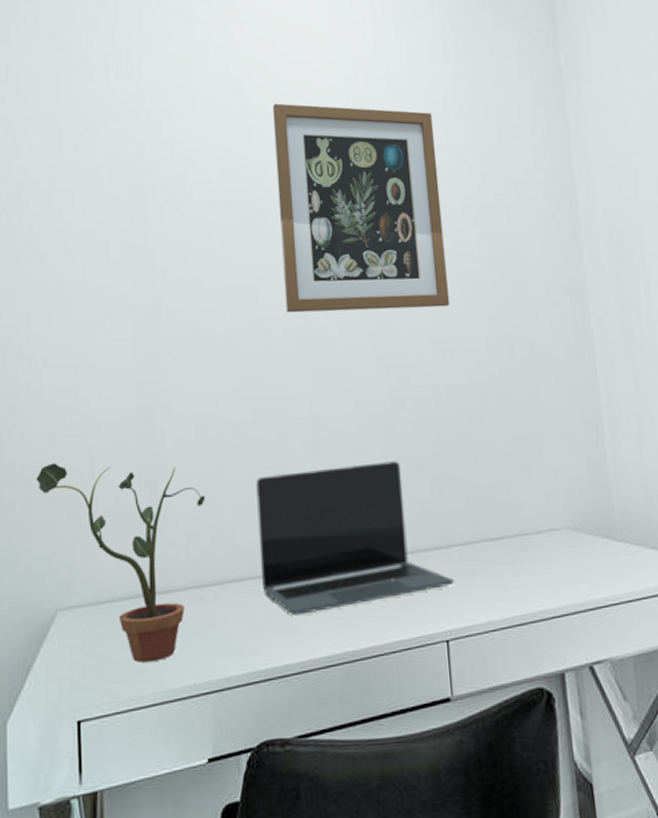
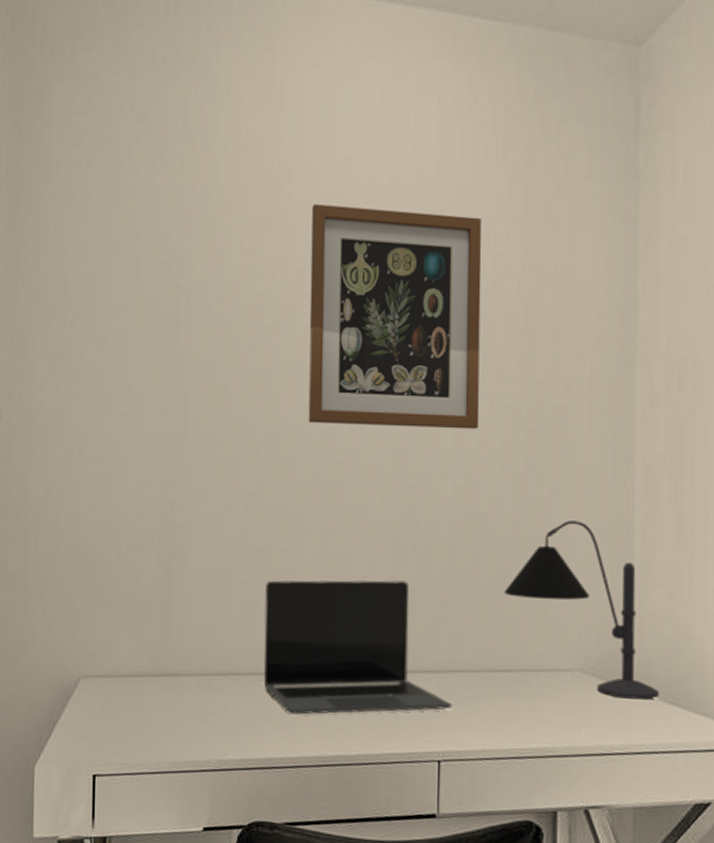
potted plant: present [36,463,205,663] -> none [68,545,217,735]
desk lamp: none [490,384,641,550] -> present [504,521,659,700]

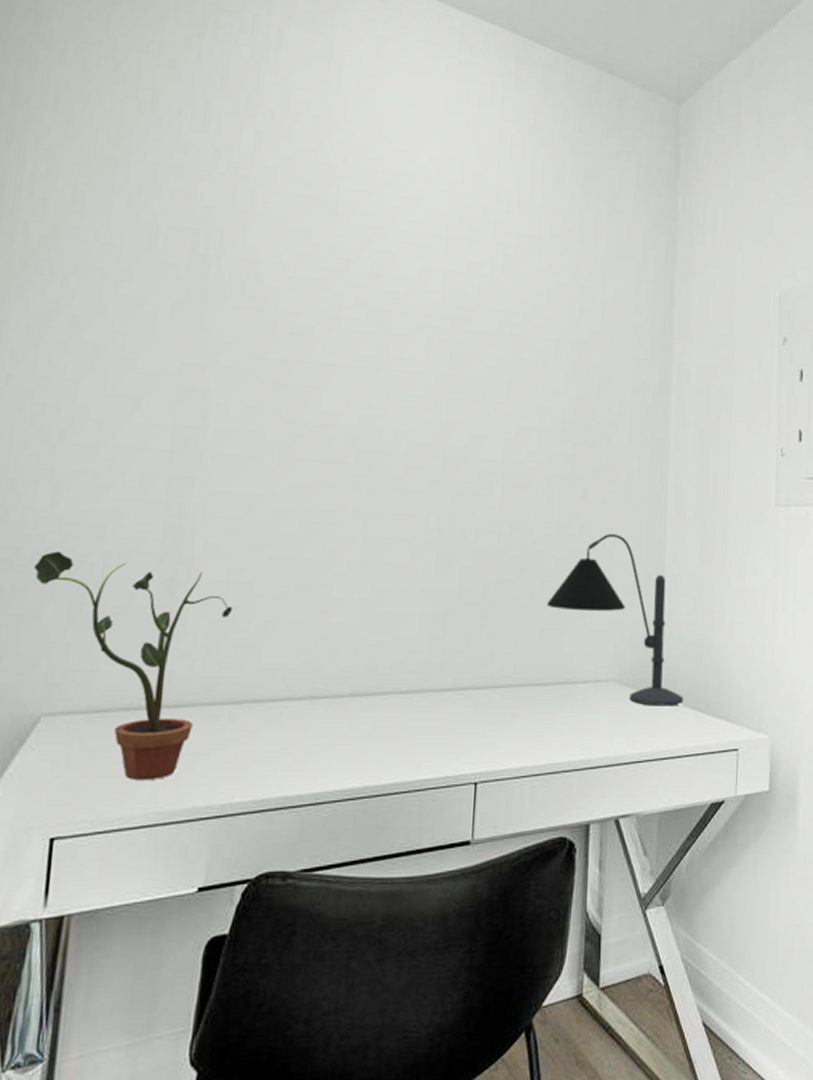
potted plant: none [68,545,217,735] -> present [33,551,233,780]
laptop: present [263,579,452,715] -> none [284,592,491,744]
wall art: present [308,204,482,429] -> none [351,193,538,440]

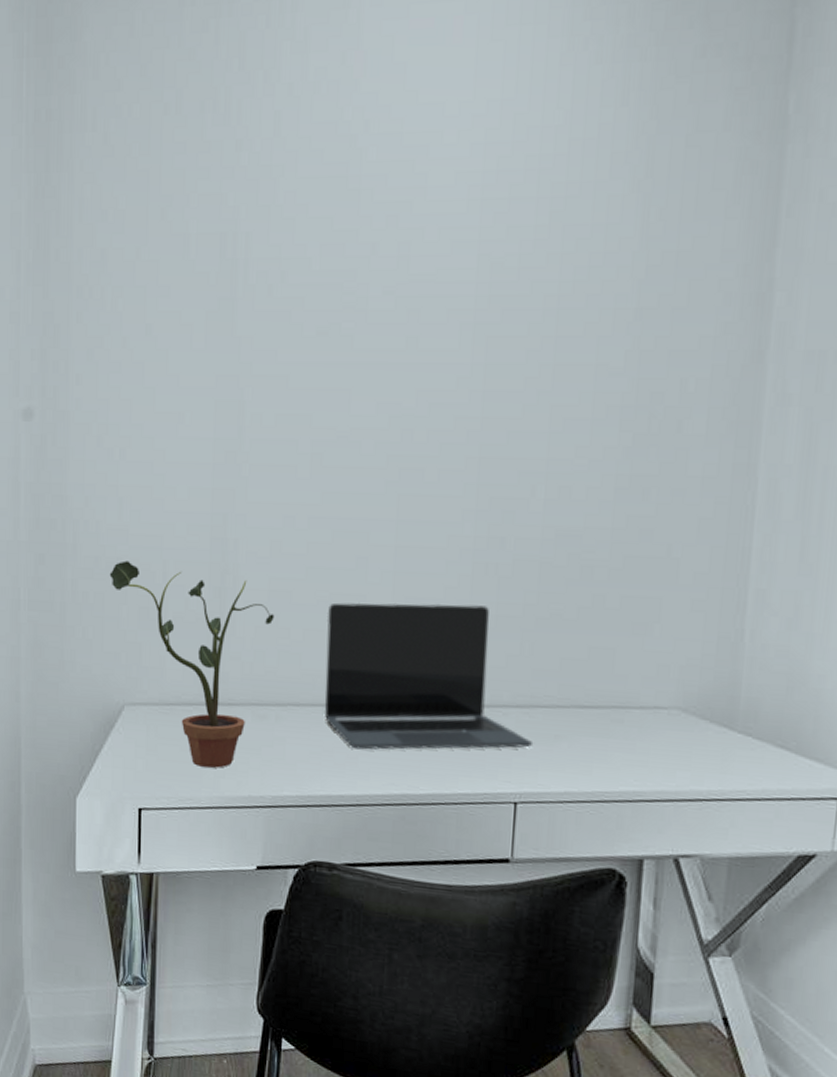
laptop: none [284,592,491,744] -> present [324,602,532,750]
desk lamp: present [547,534,684,706] -> none [597,540,767,742]

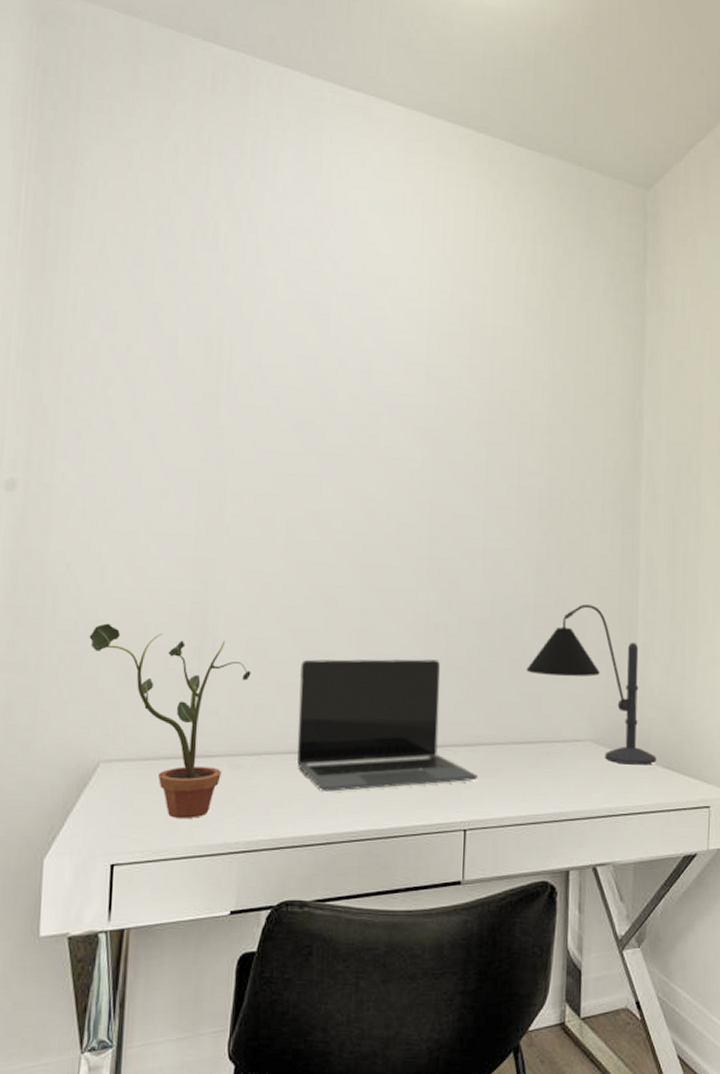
desk lamp: none [597,540,767,742] -> present [526,604,657,765]

